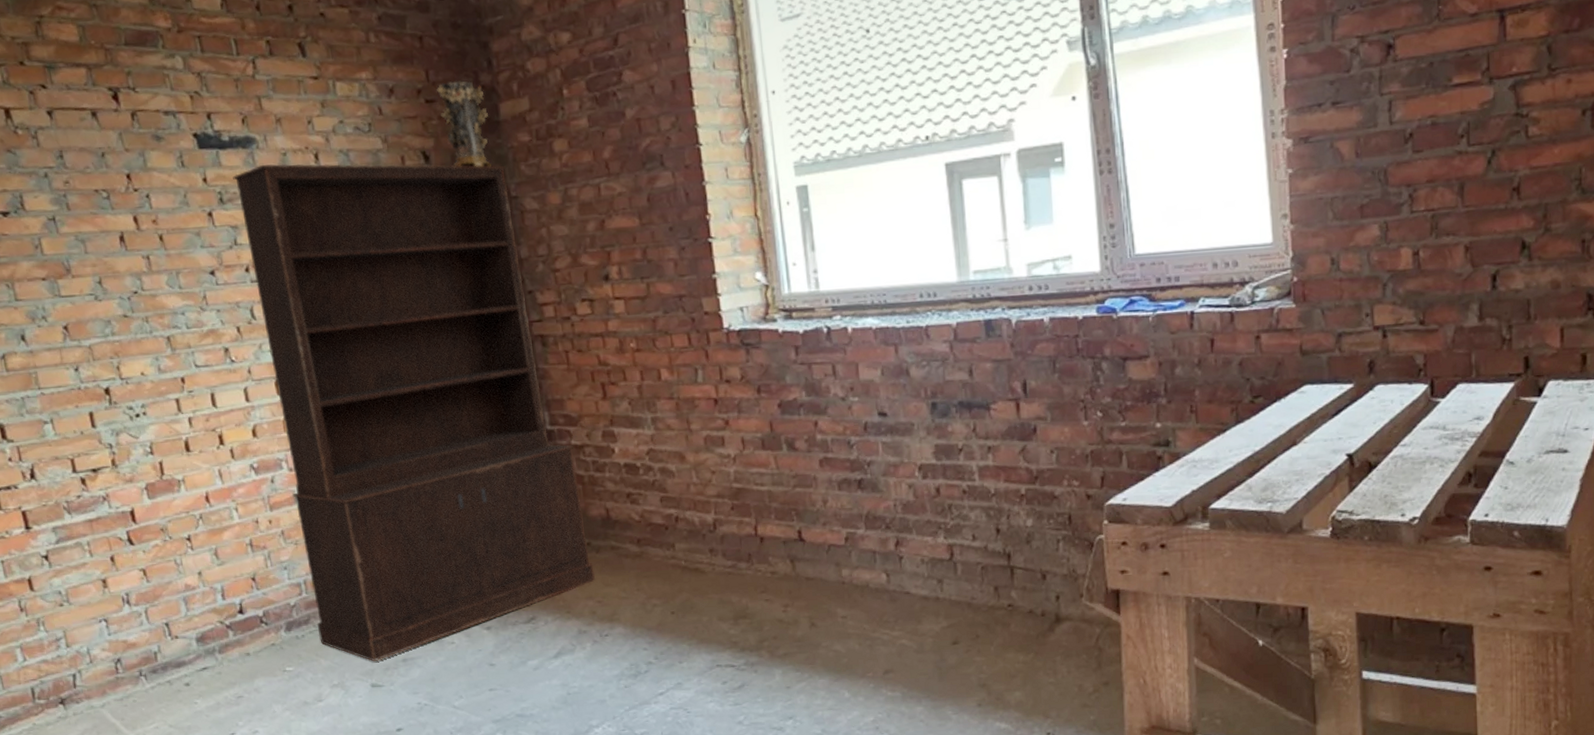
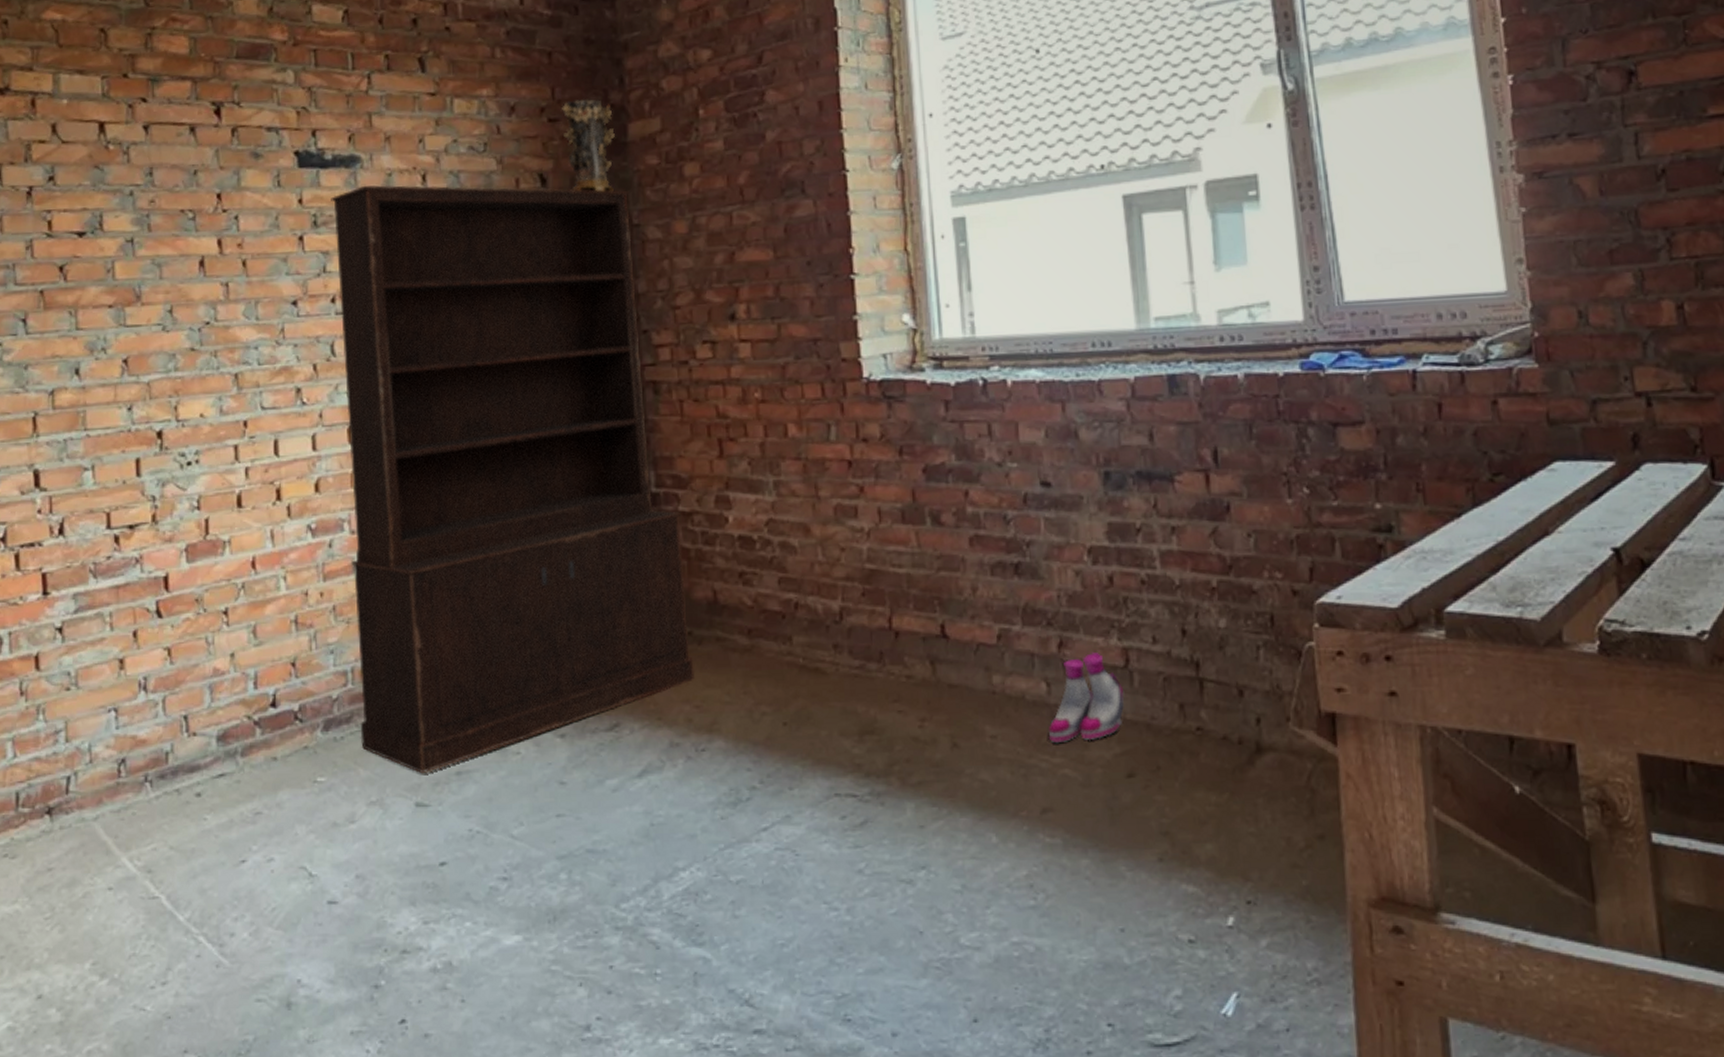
boots: none [888,548,950,621] -> present [1048,651,1125,744]

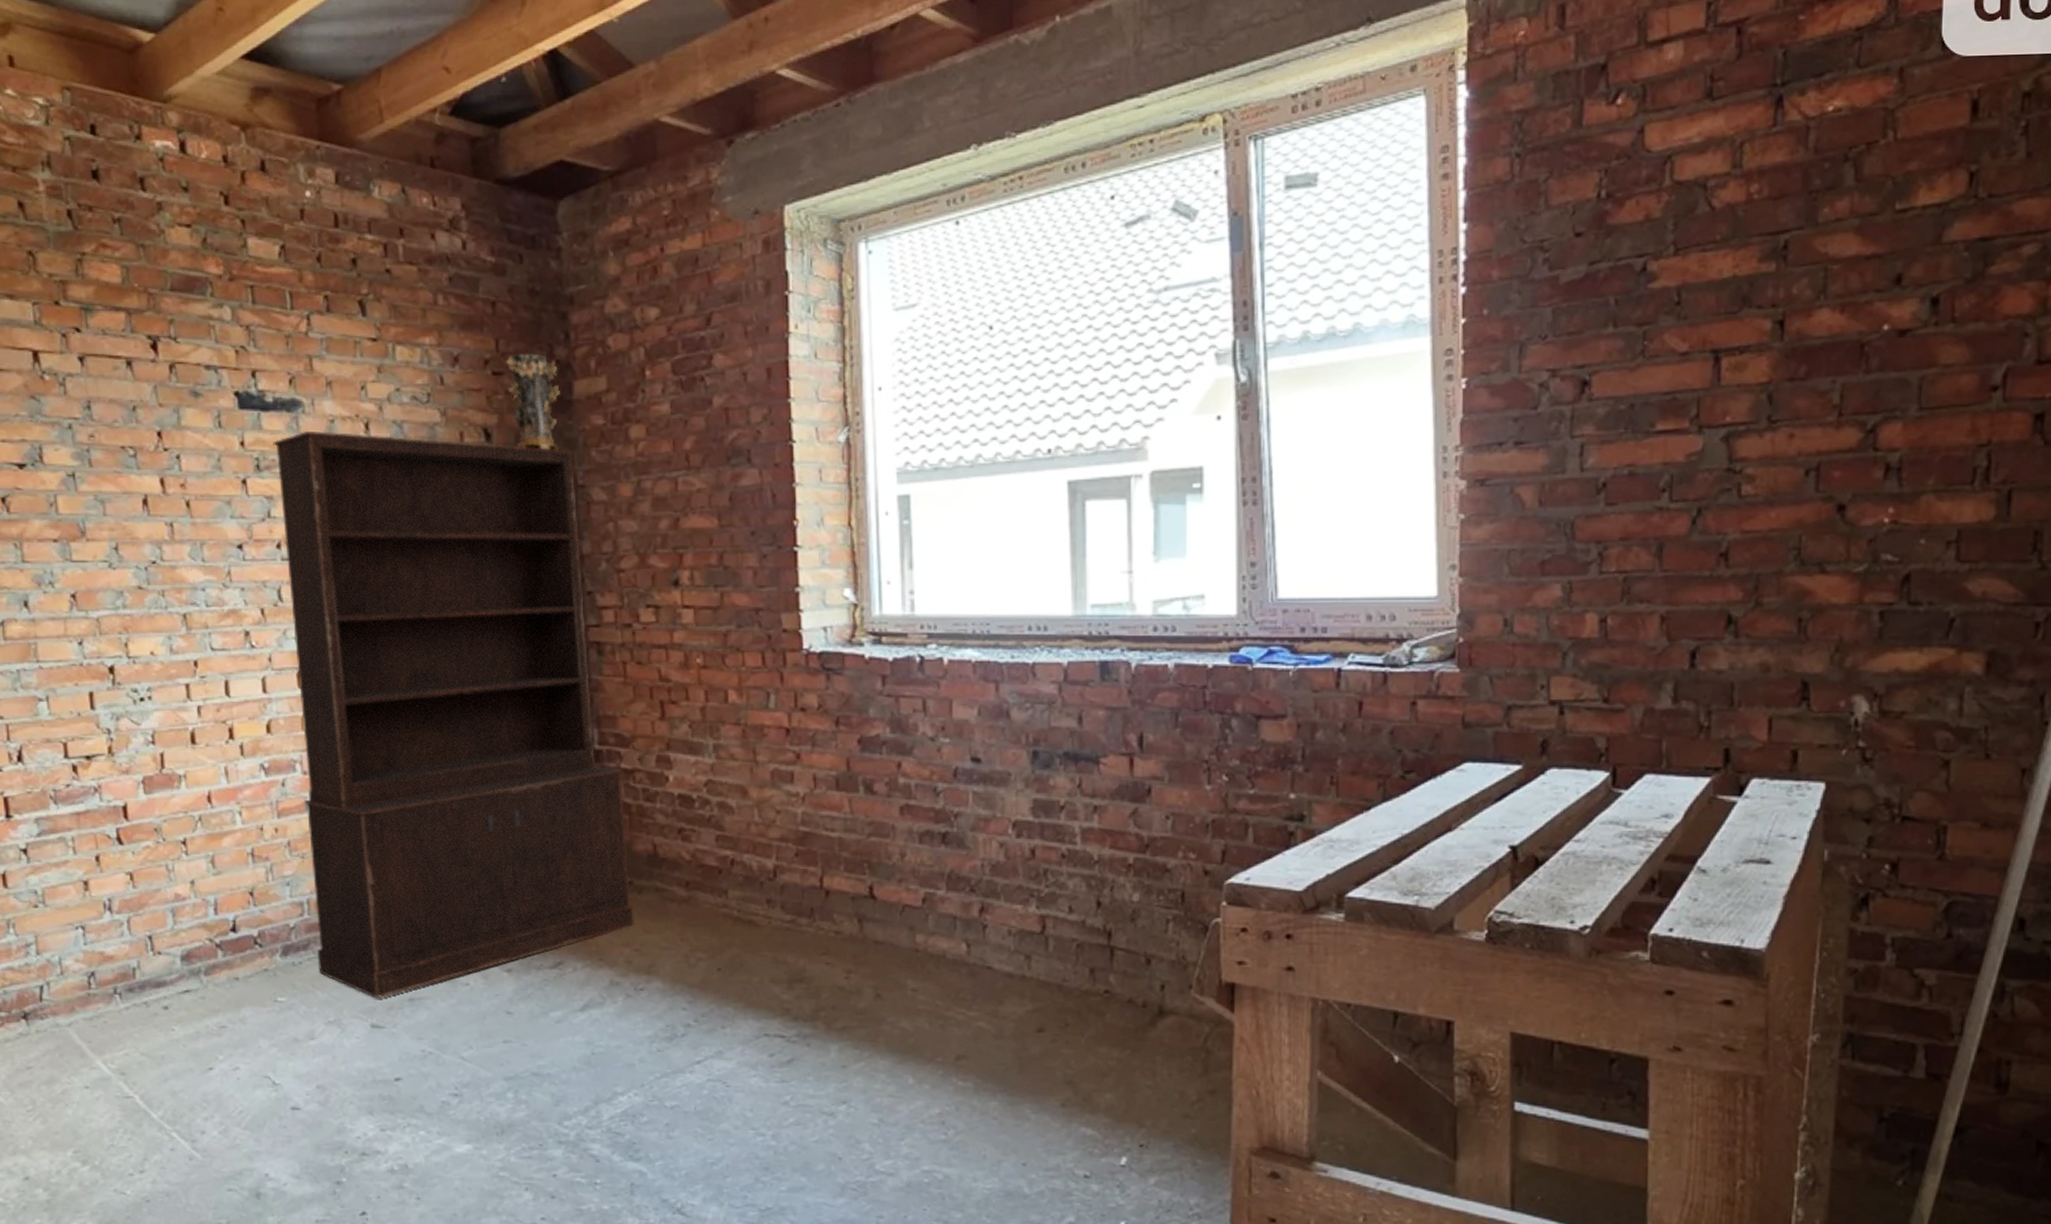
boots: present [1048,651,1125,744] -> none [965,917,1039,999]

